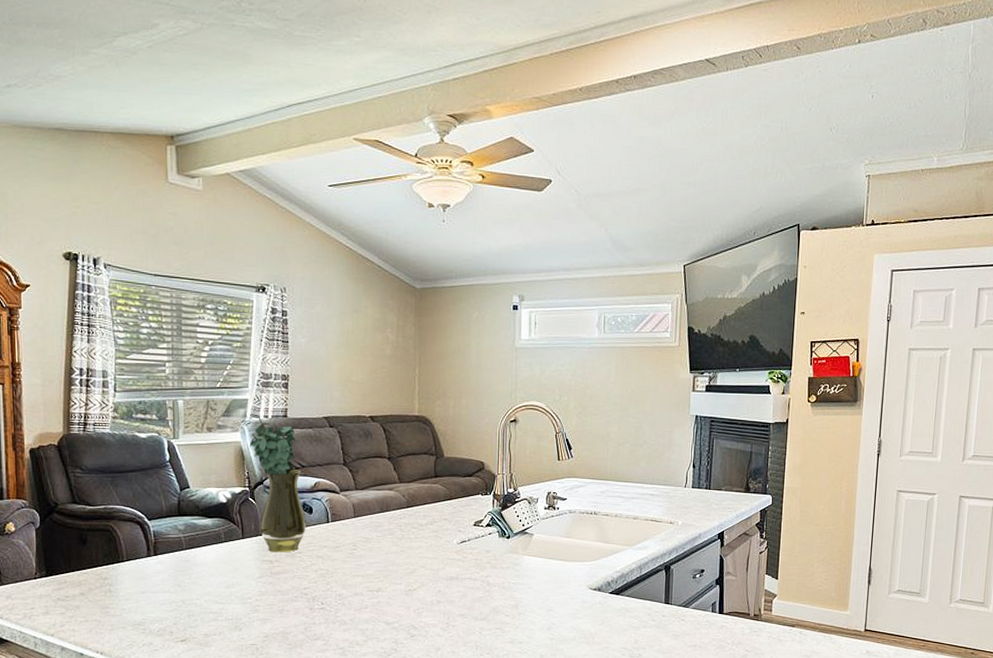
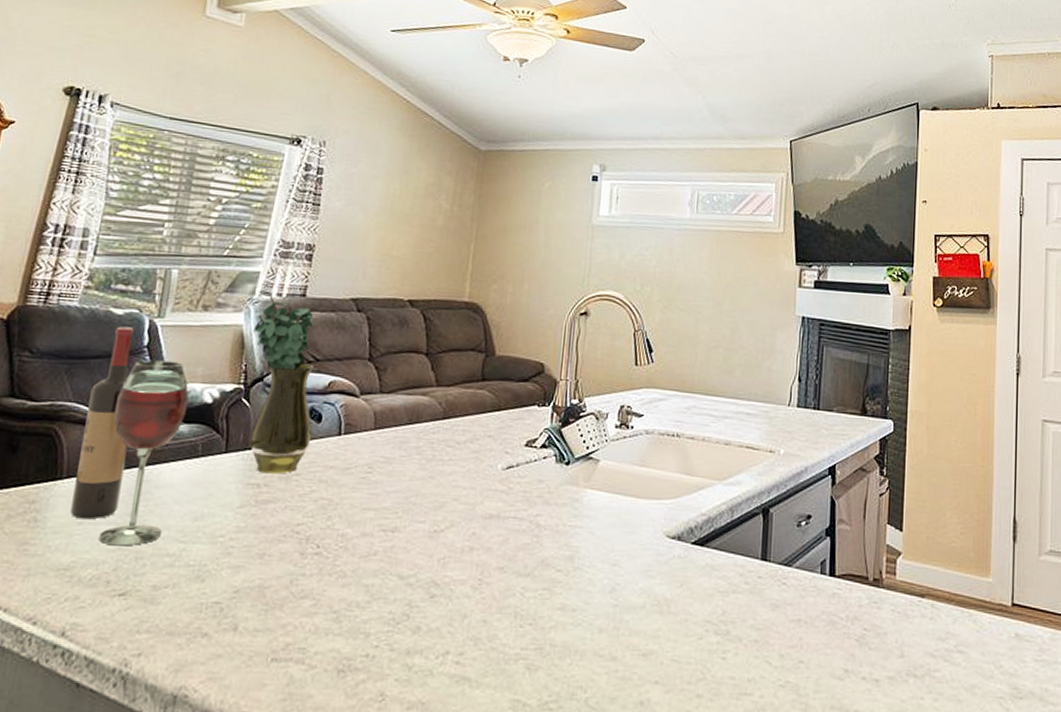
wine bottle: none [133,447,169,590] -> present [69,326,134,520]
wineglass: none [153,471,208,607] -> present [99,360,189,546]

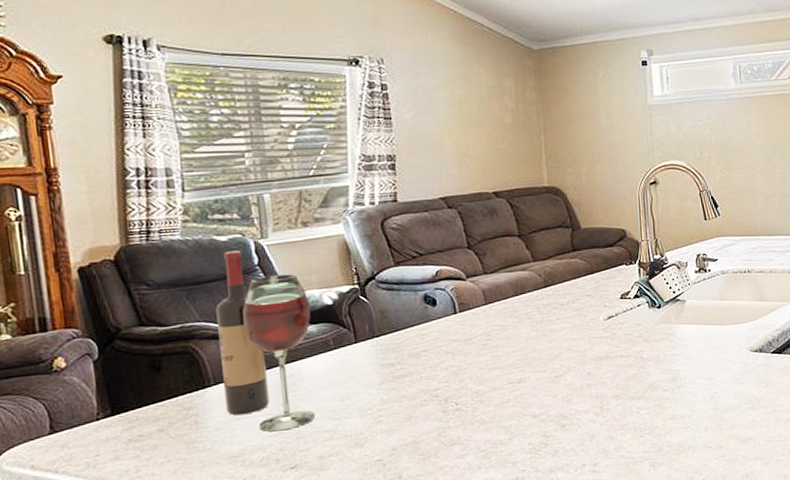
vase: present [250,295,314,474] -> none [355,205,430,354]

